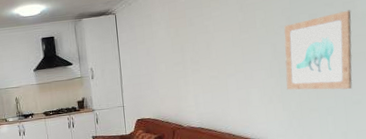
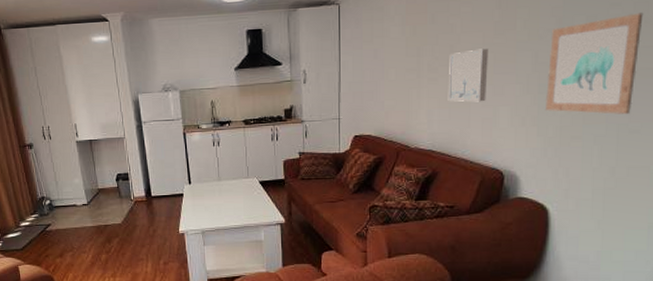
wall art: none [207,43,240,87] -> present [447,48,488,102]

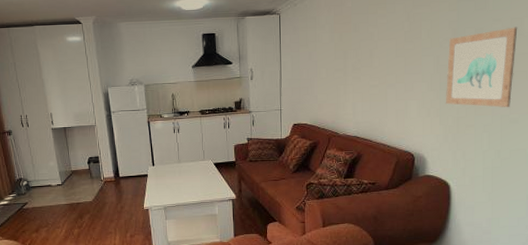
wall art: present [447,48,488,102] -> none [369,53,400,97]

